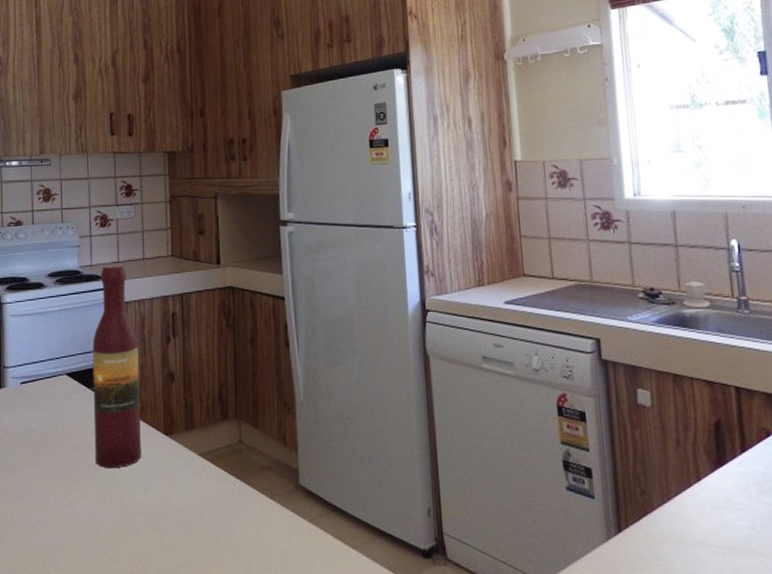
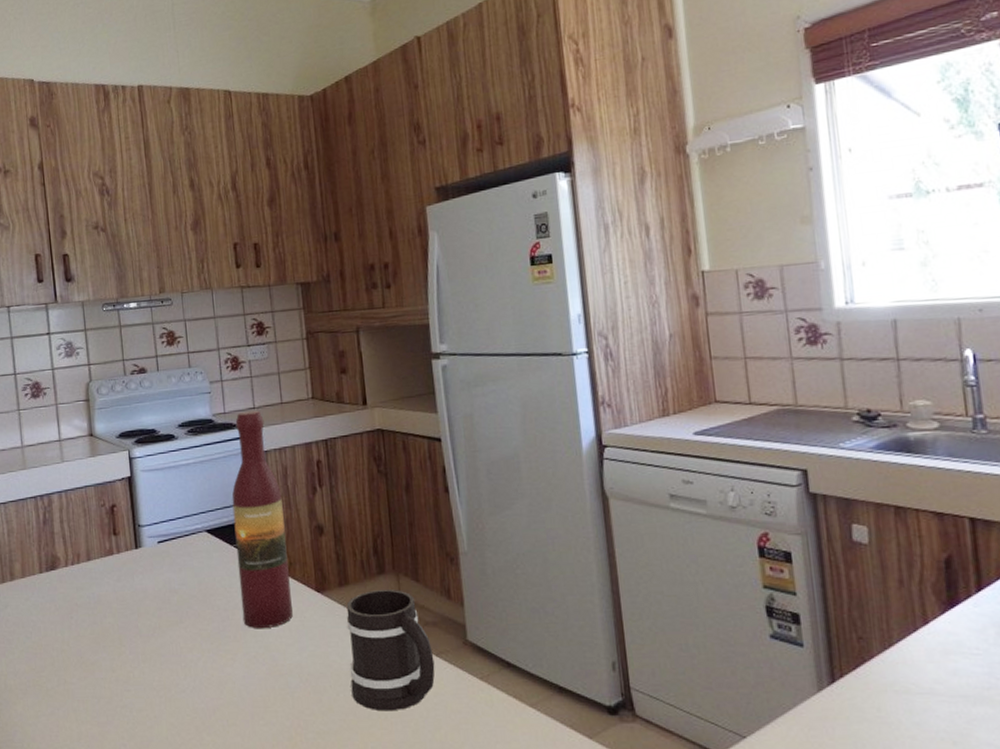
mug: none [190,434,269,551] -> present [346,589,435,712]

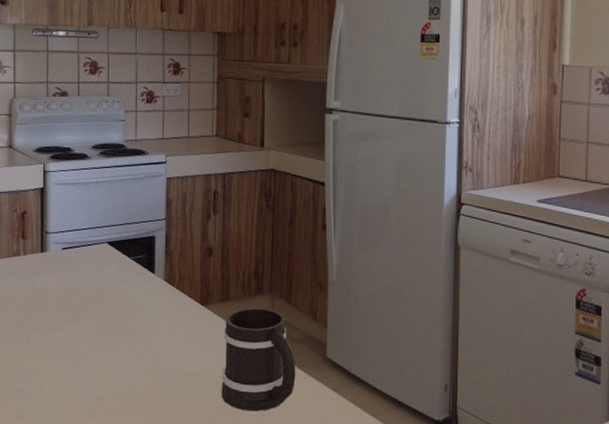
wine bottle: present [232,410,293,628] -> none [132,140,179,332]

